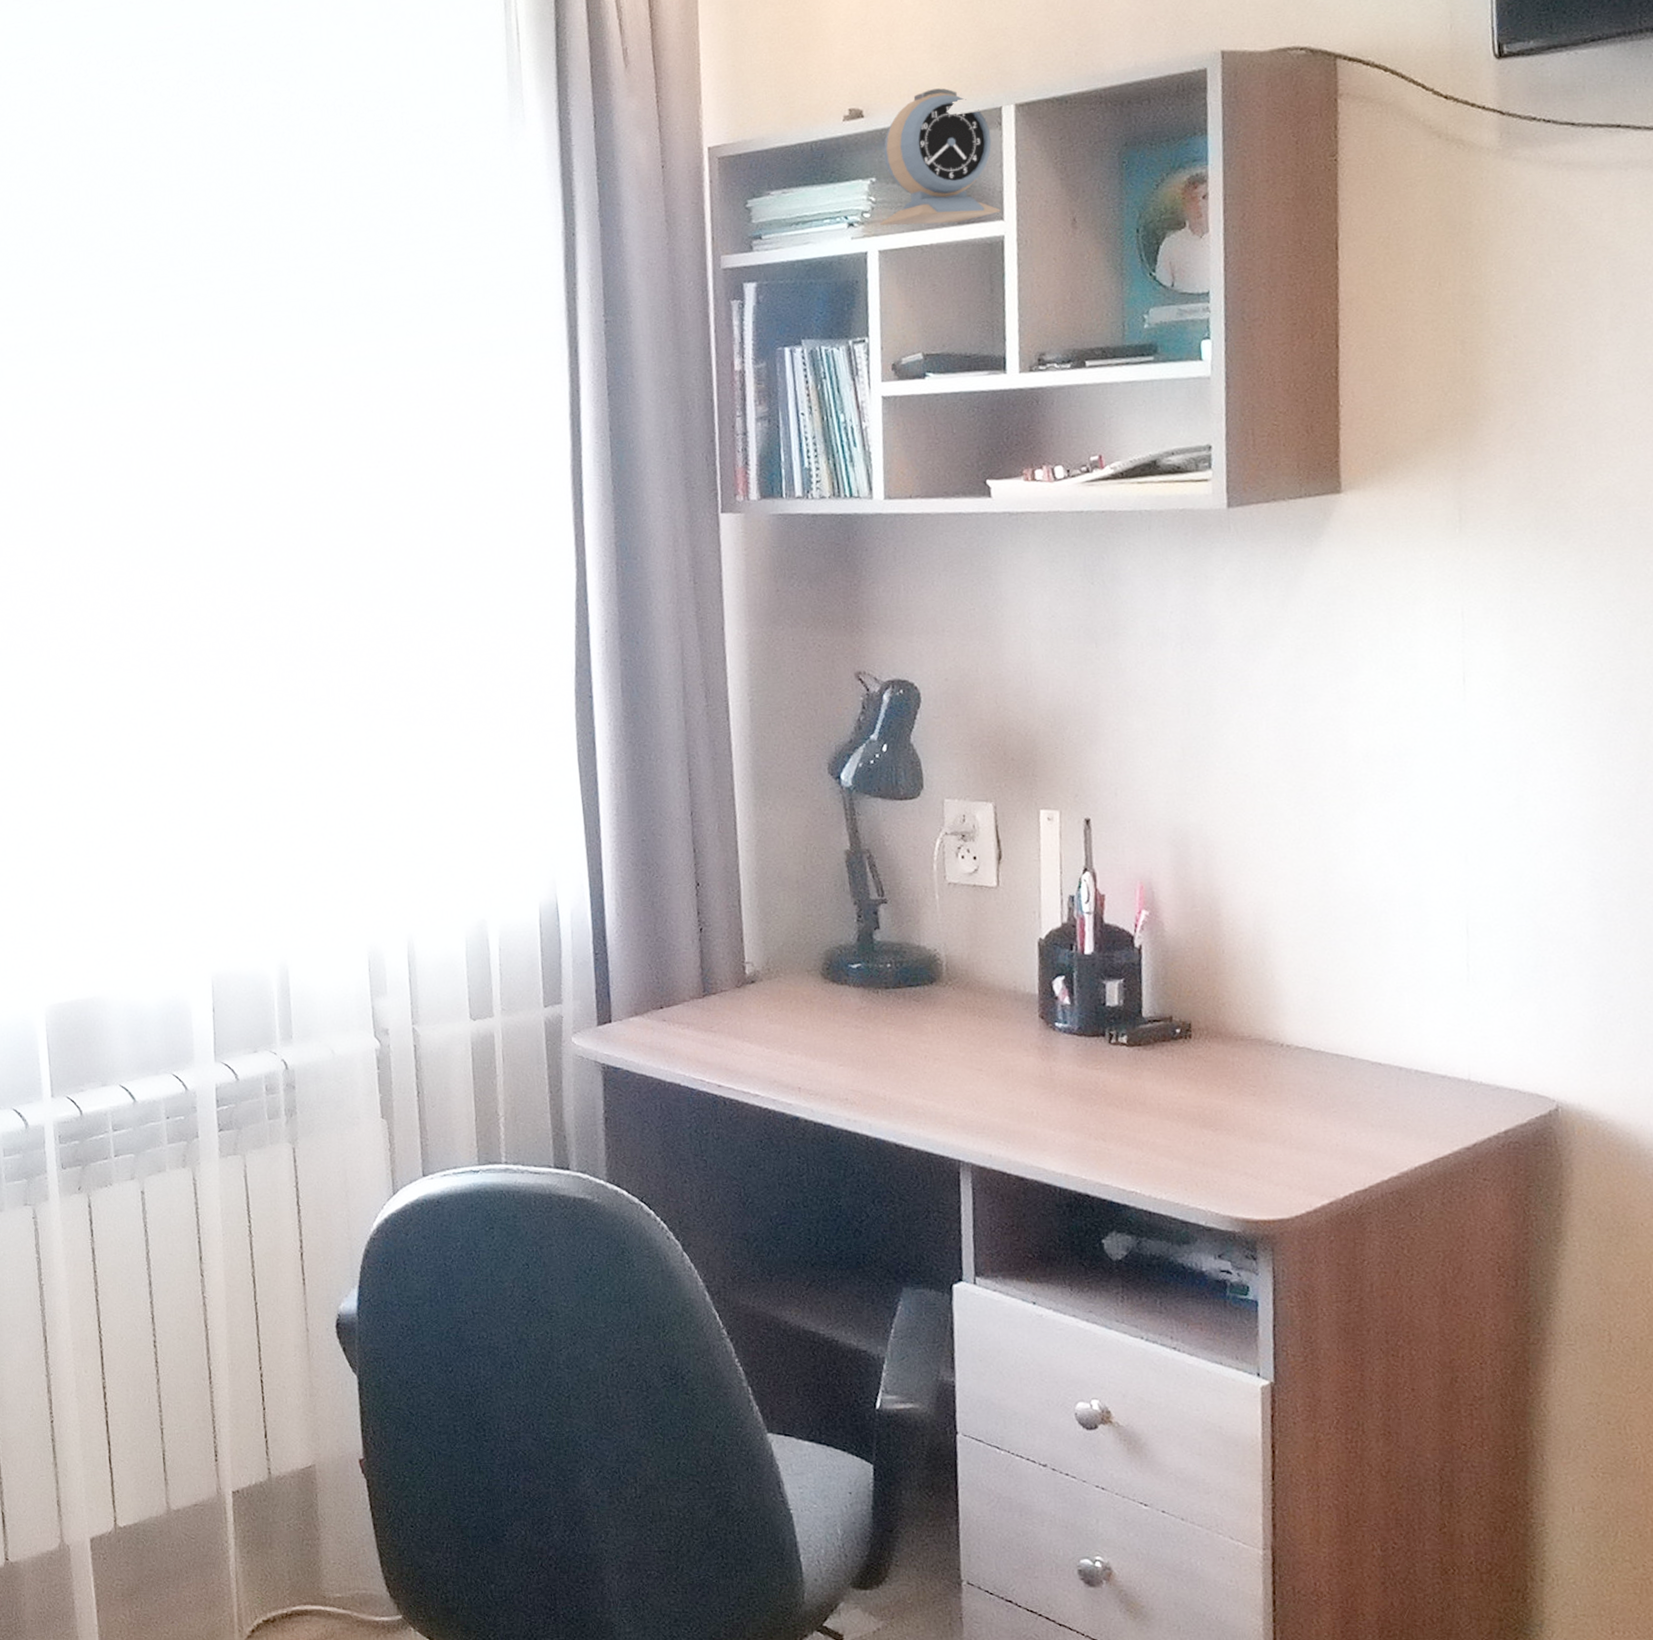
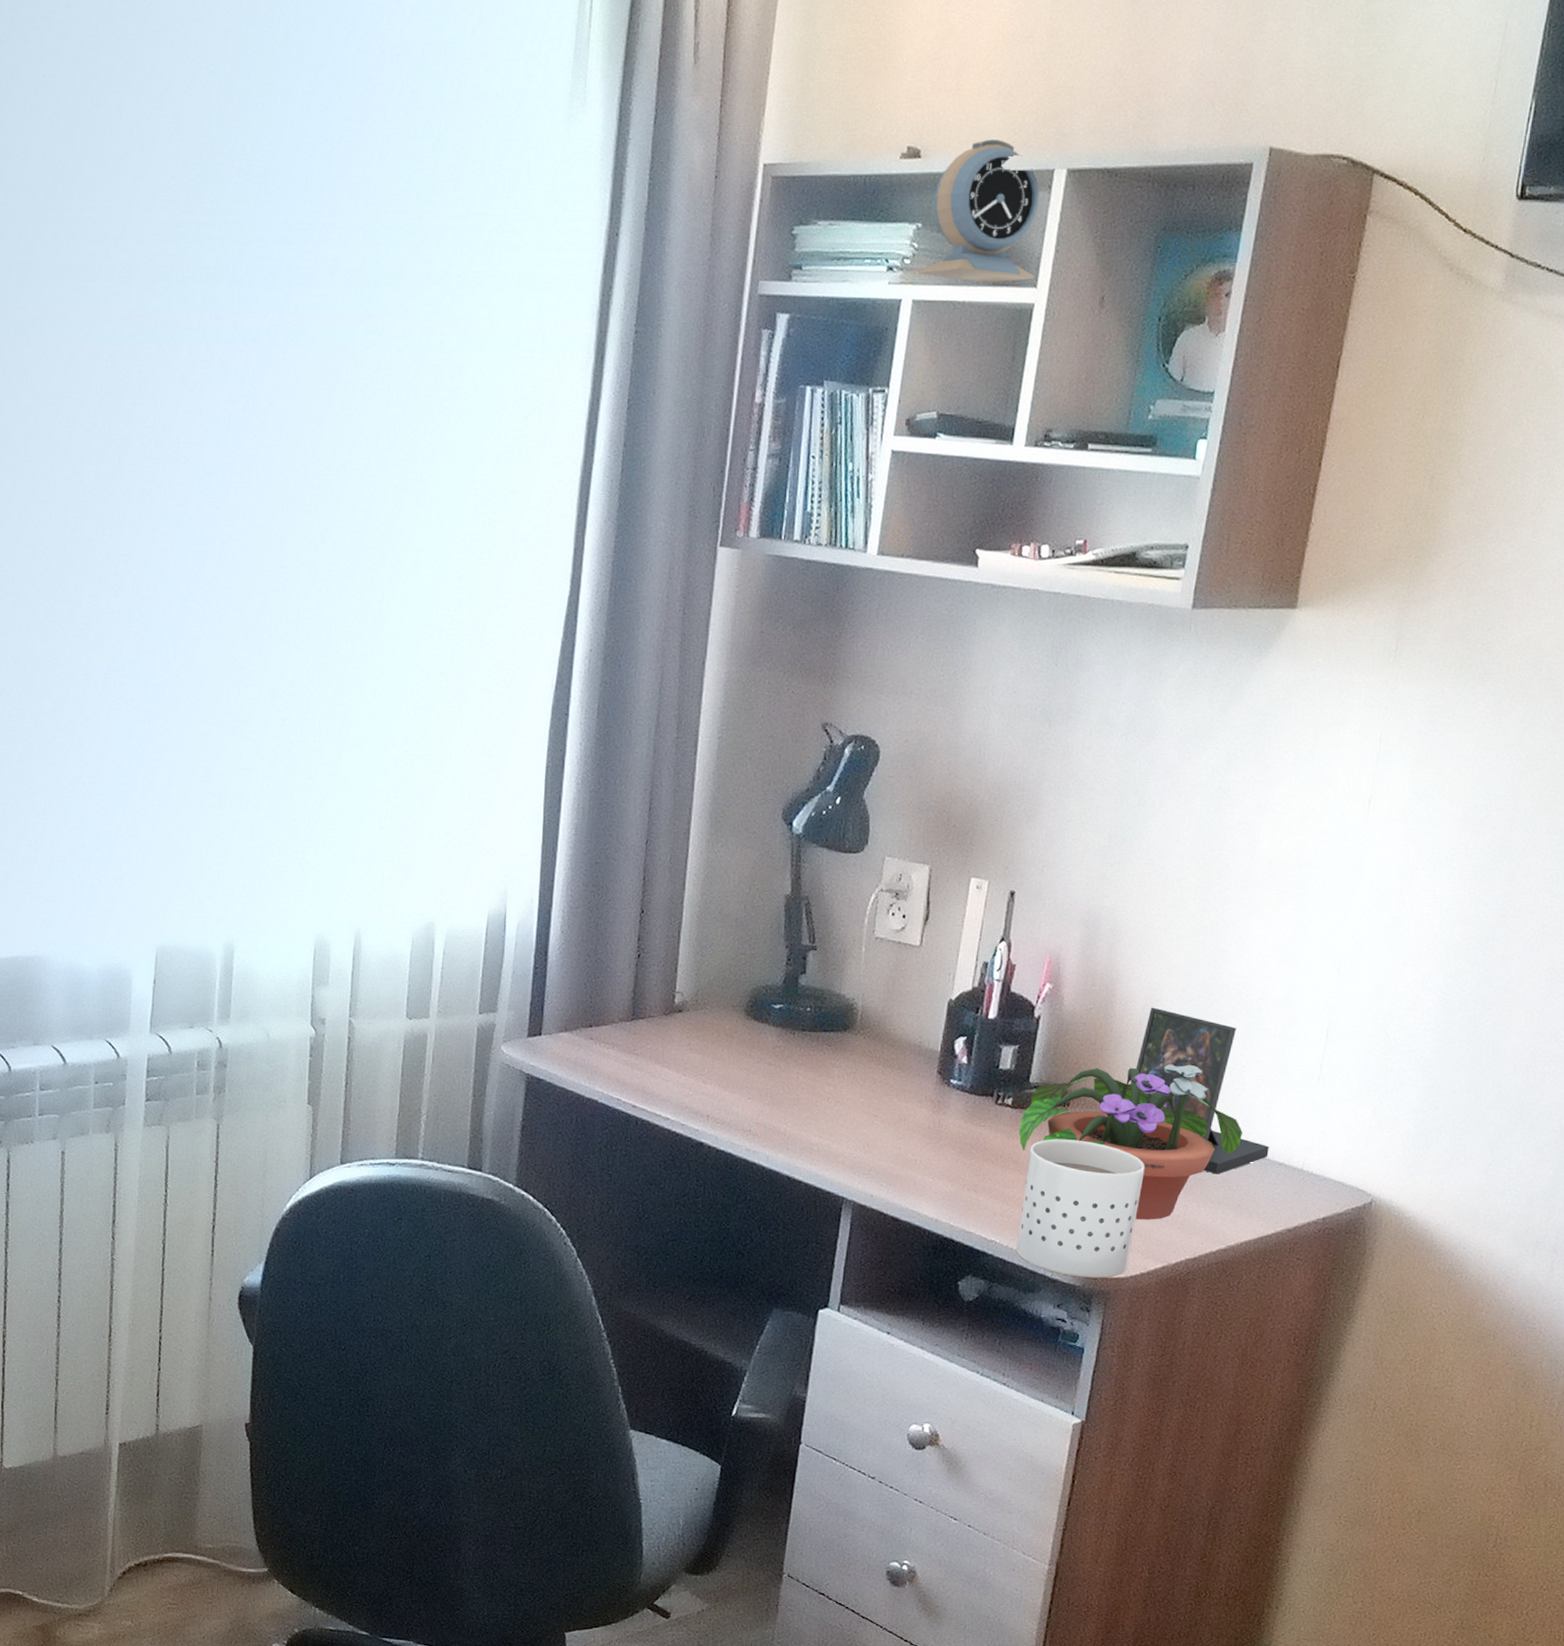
potted flower: none [1140,969,1393,1153] -> present [1019,1054,1242,1220]
mug: none [1155,1073,1291,1223] -> present [1015,1139,1145,1279]
photo frame: none [1257,922,1427,1095] -> present [1136,1007,1269,1175]

